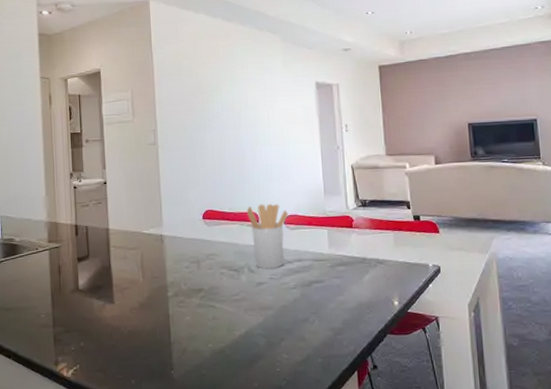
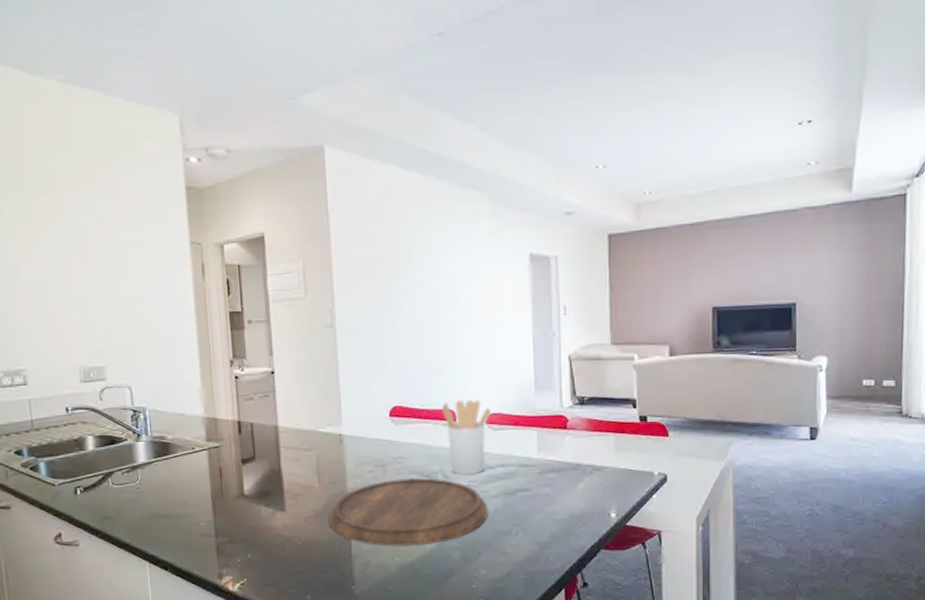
cutting board: none [151,271,287,334] -> present [329,477,487,546]

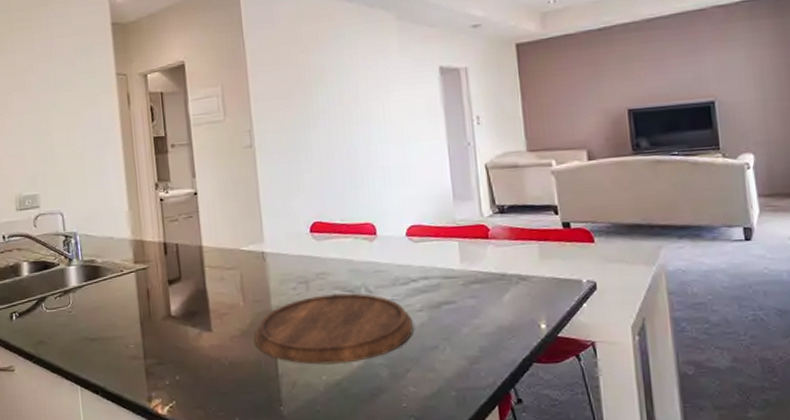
utensil holder: present [441,399,492,476] -> none [361,212,412,290]

